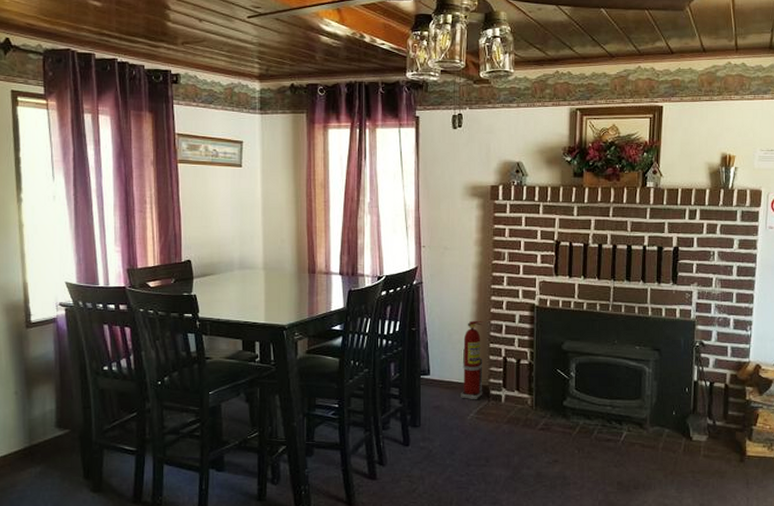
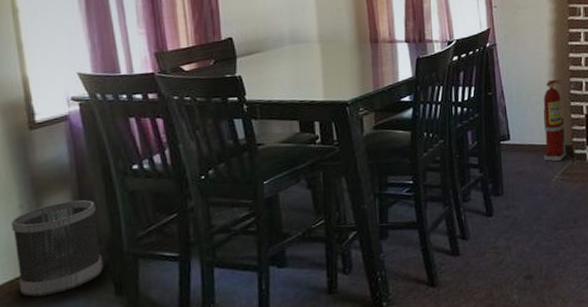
wastebasket: none [8,392,76,471] -> present [11,199,103,297]

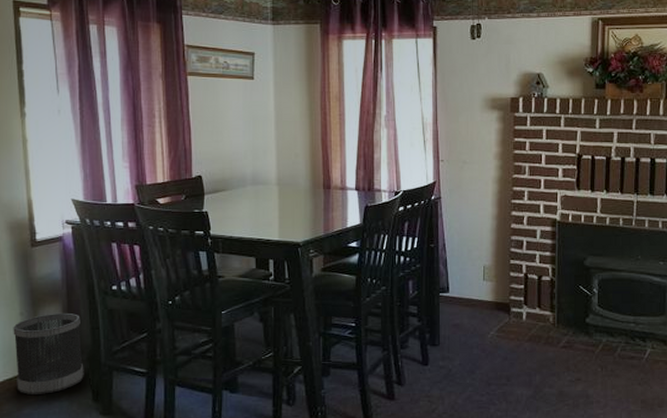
fire extinguisher: present [543,79,567,162] -> none [481,236,504,318]

